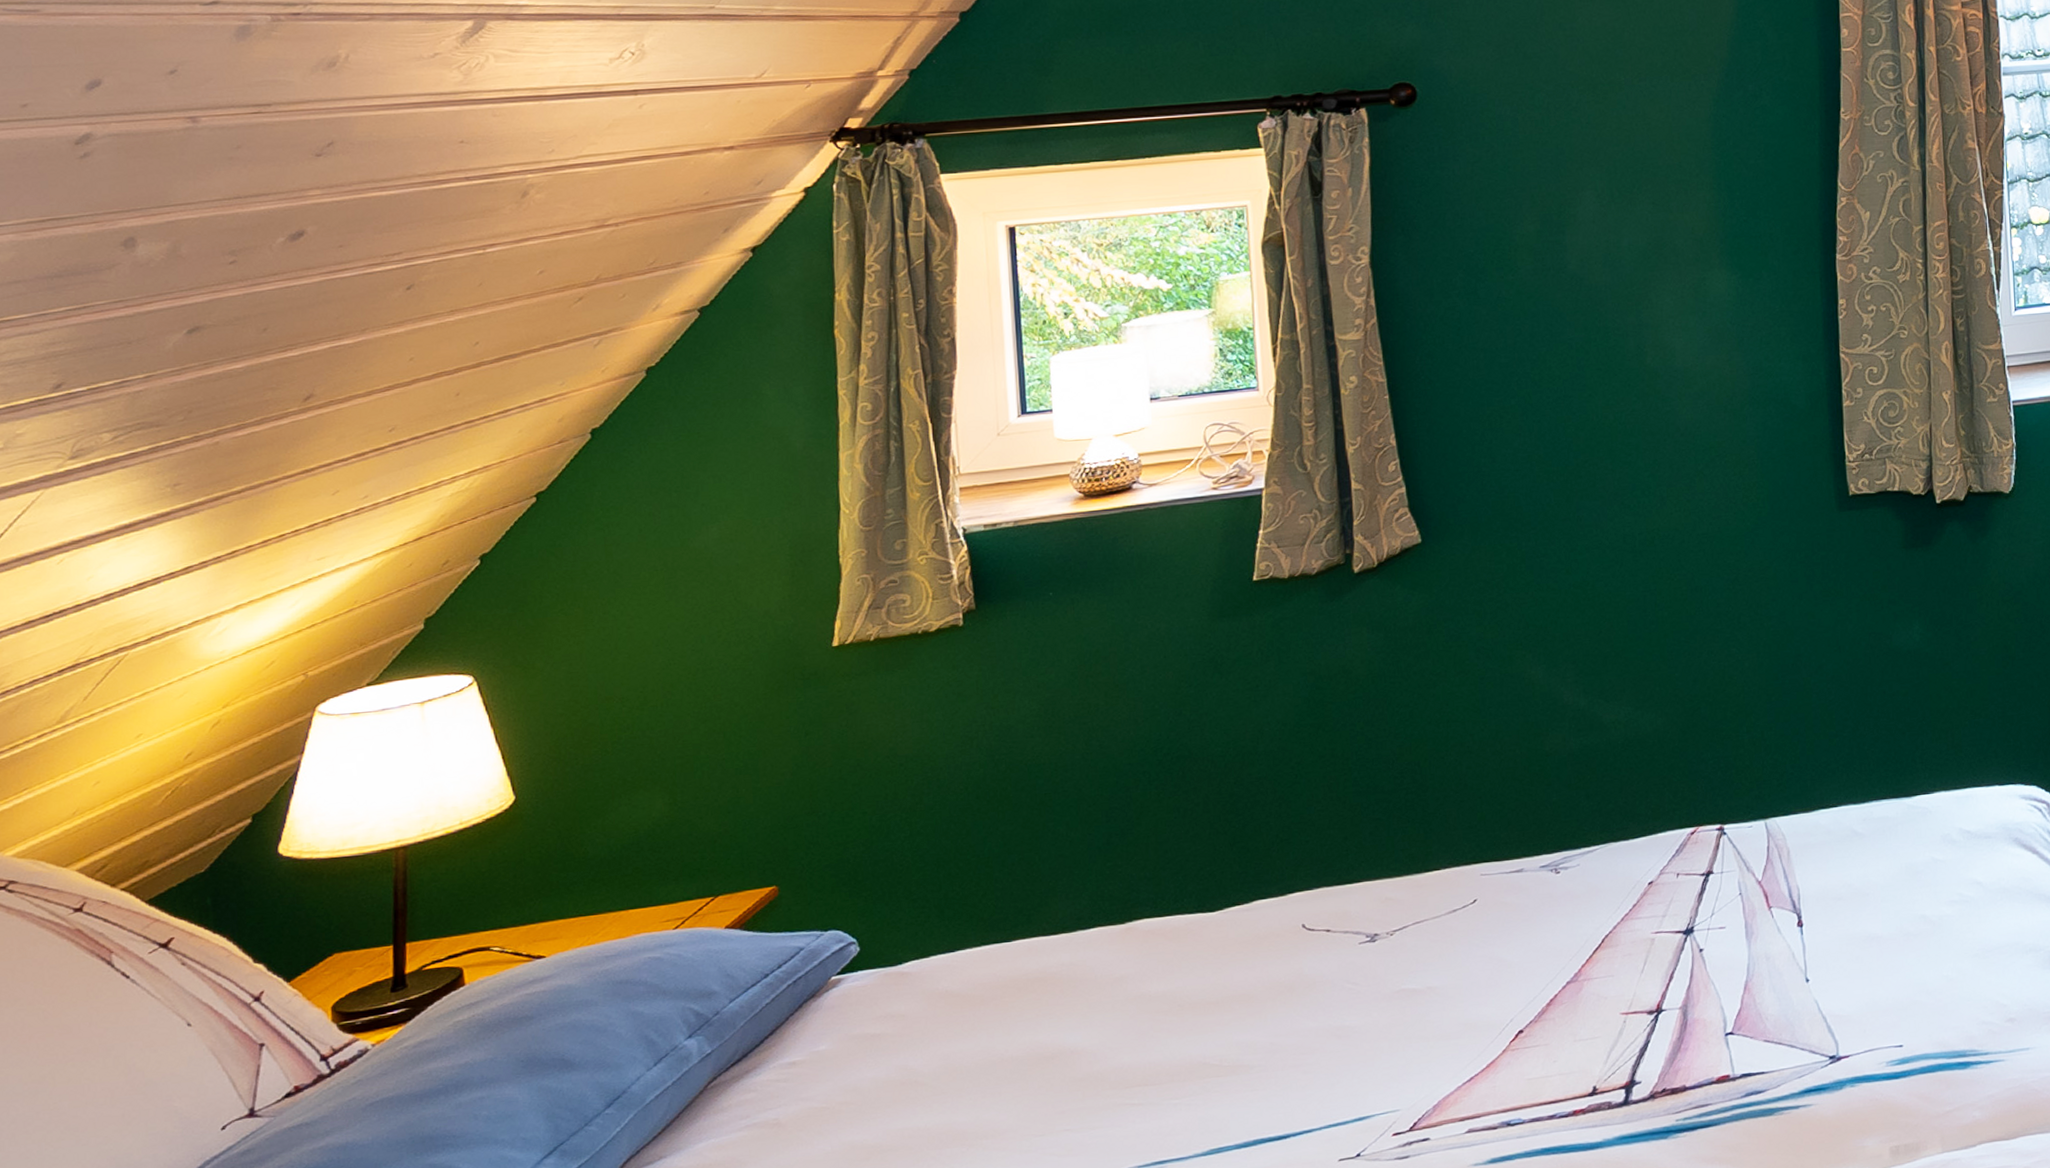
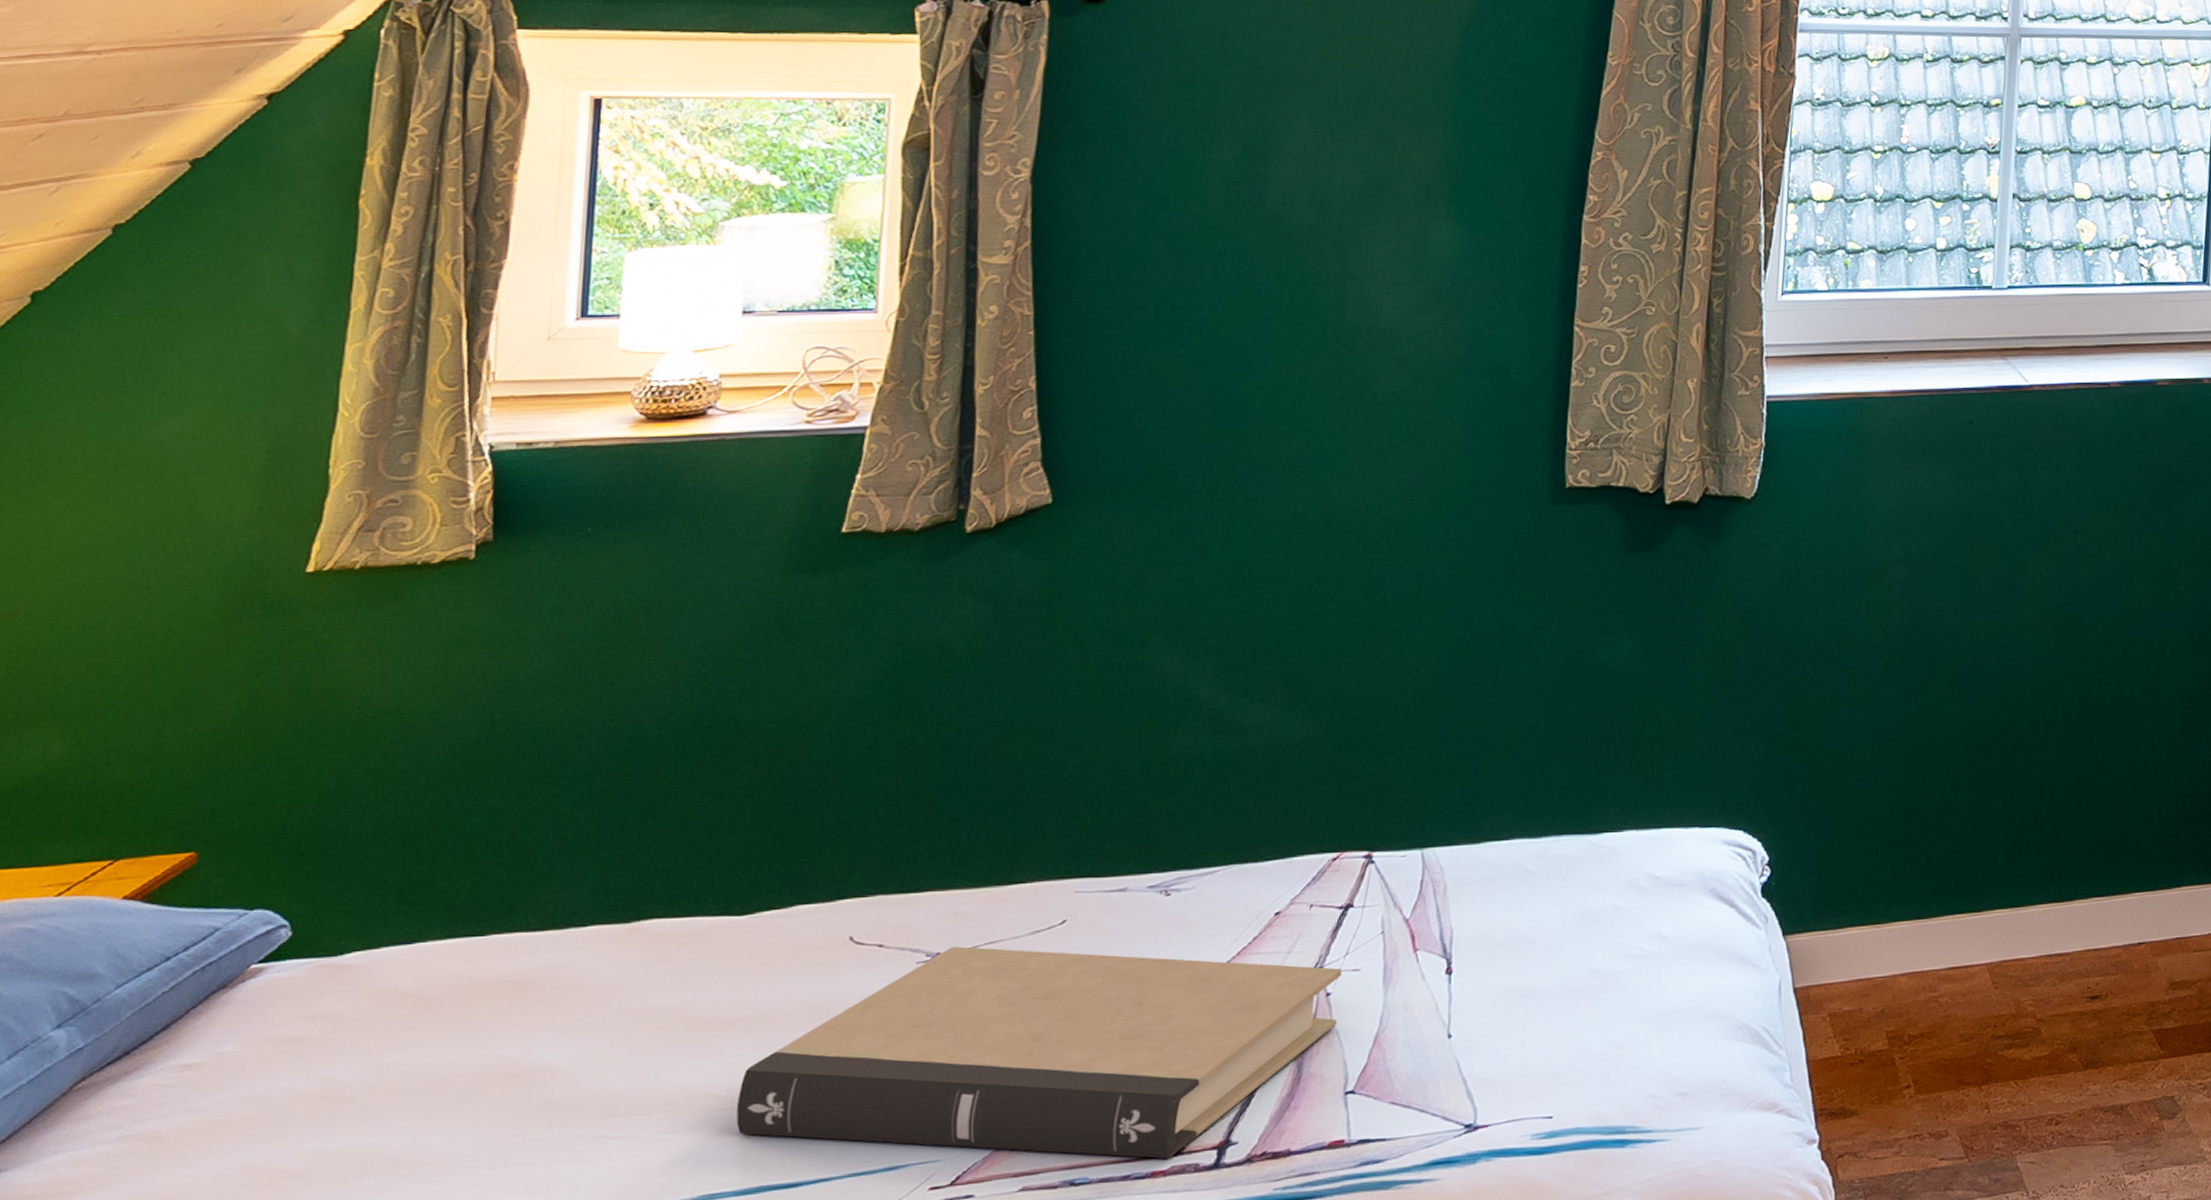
book: none [1229,927,1712,1099] -> present [736,946,1343,1159]

